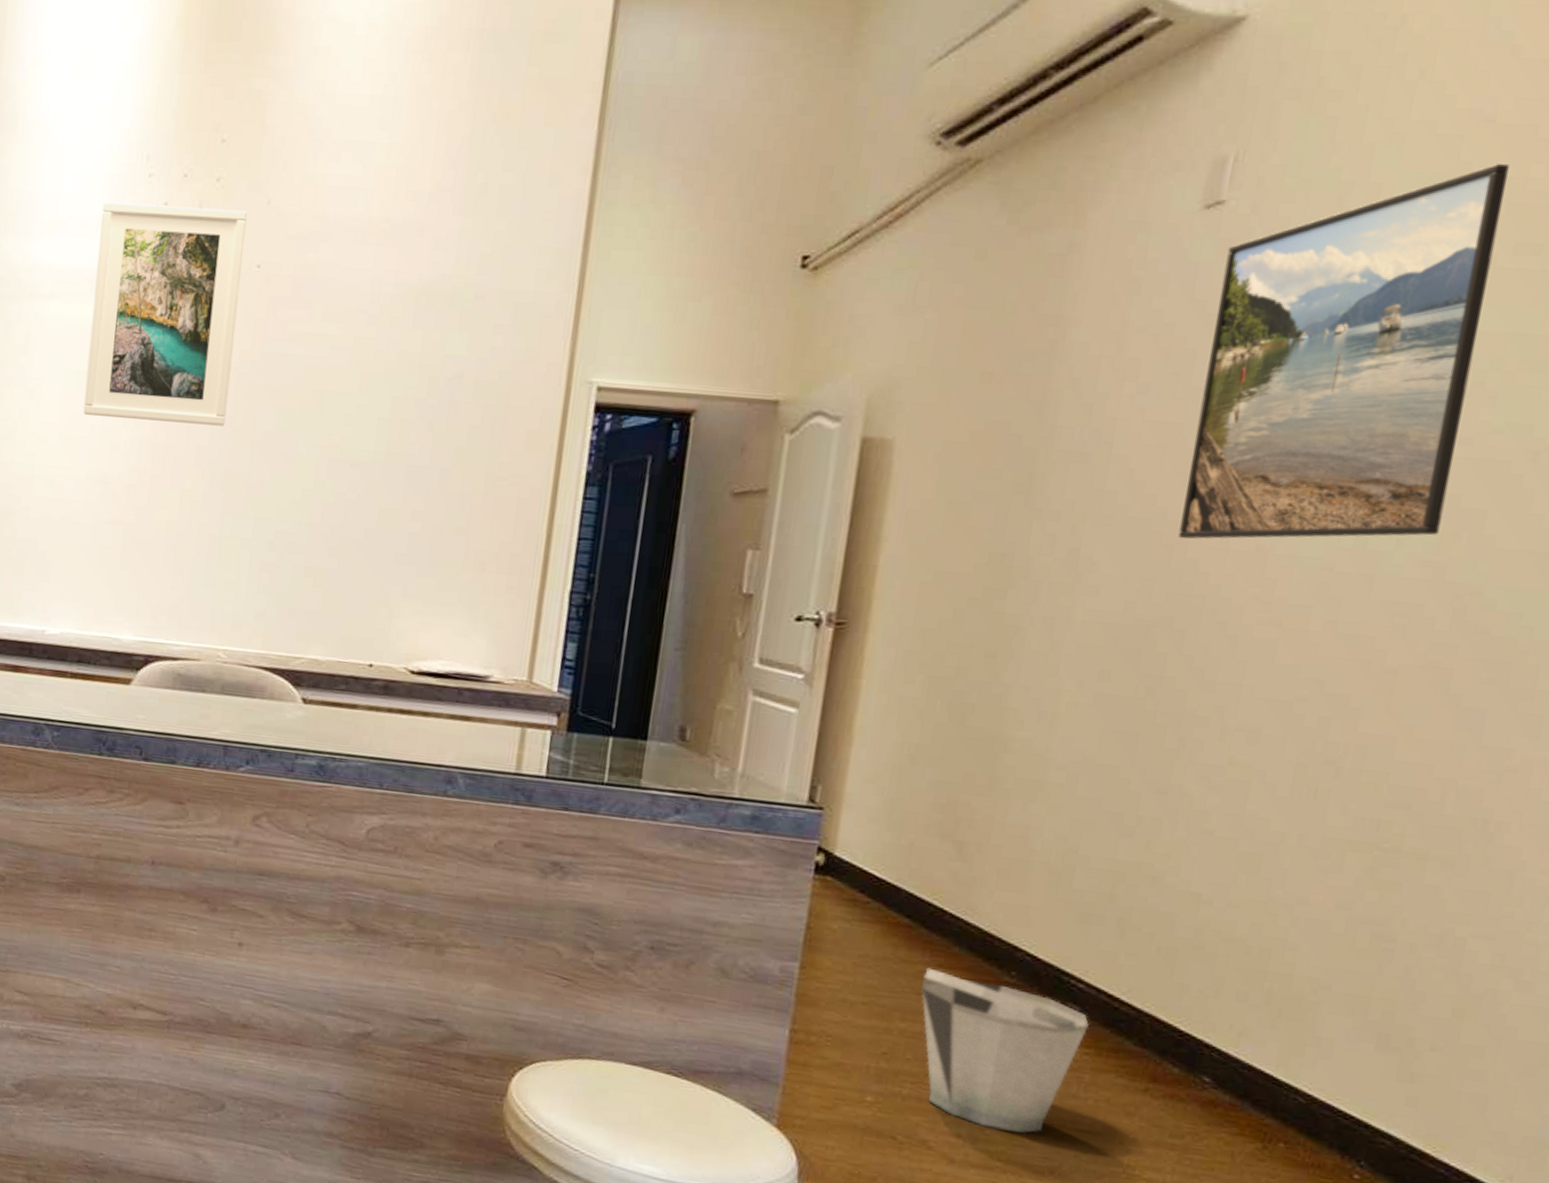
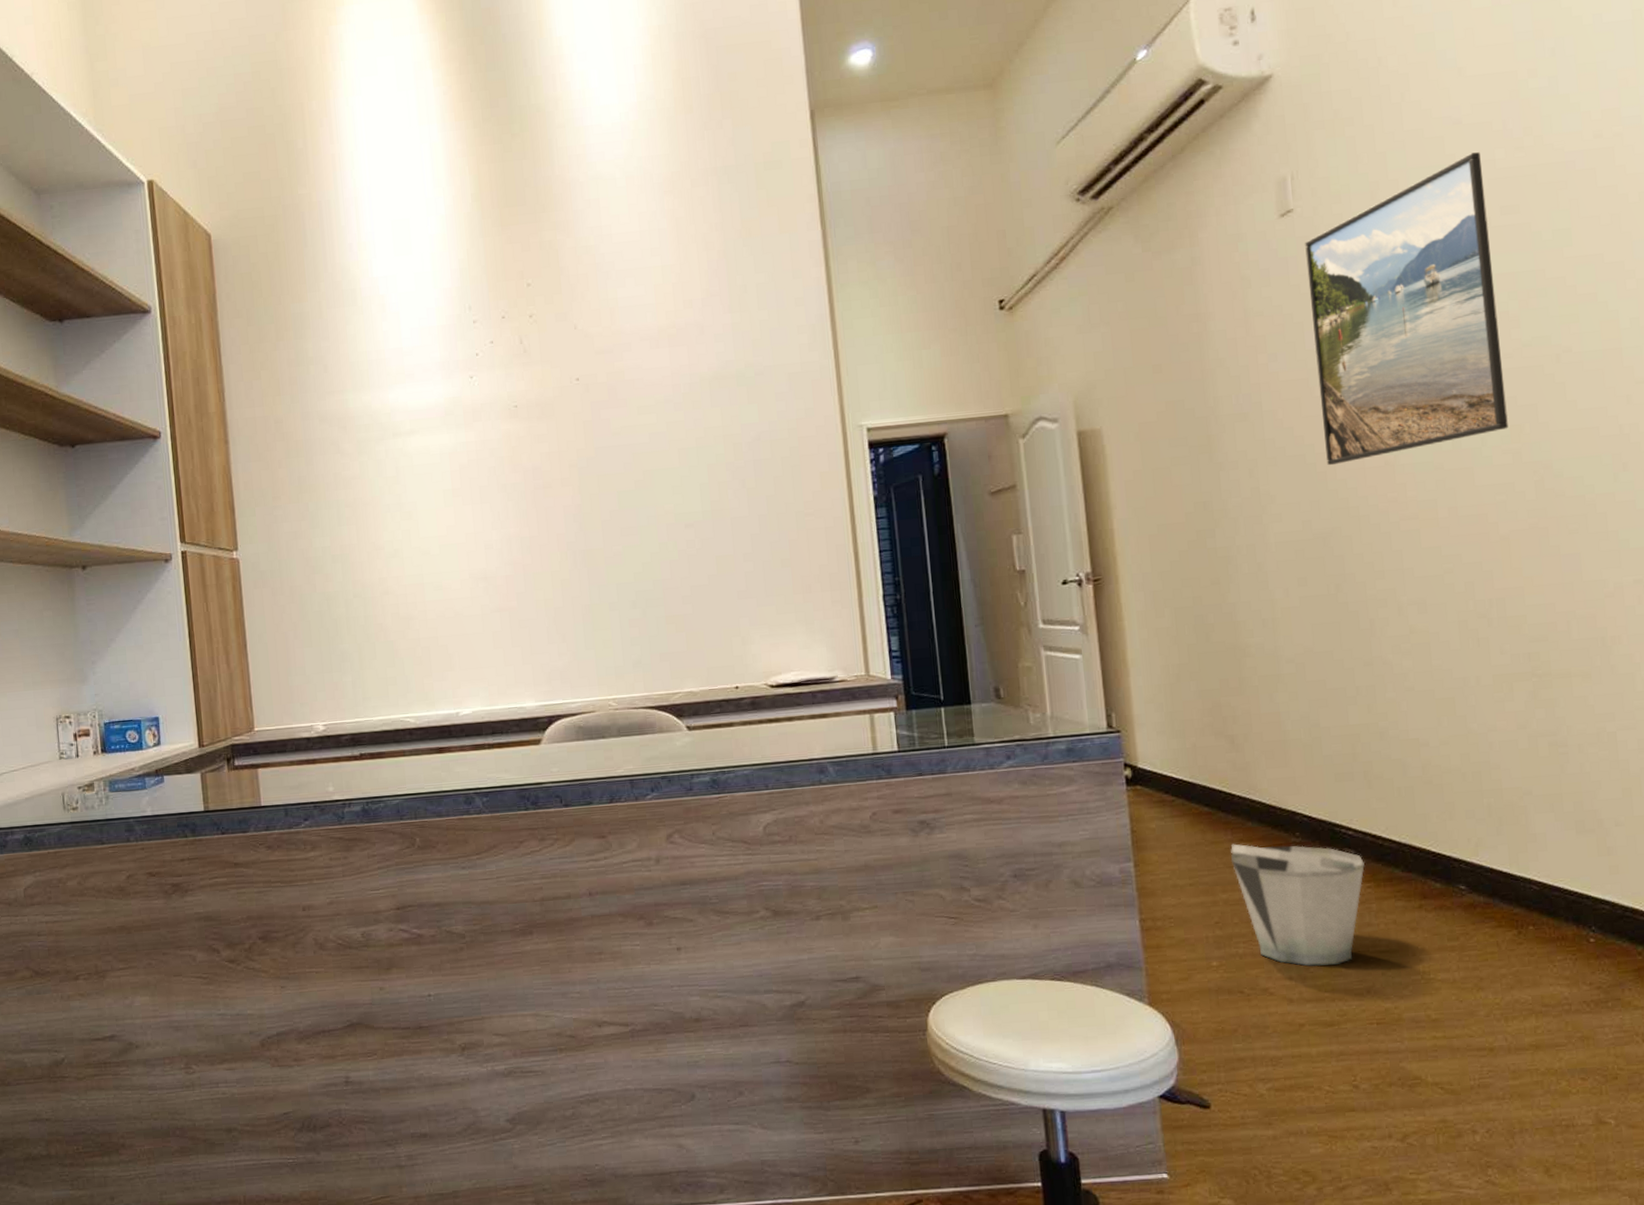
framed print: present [83,202,247,426] -> none [440,337,576,525]

